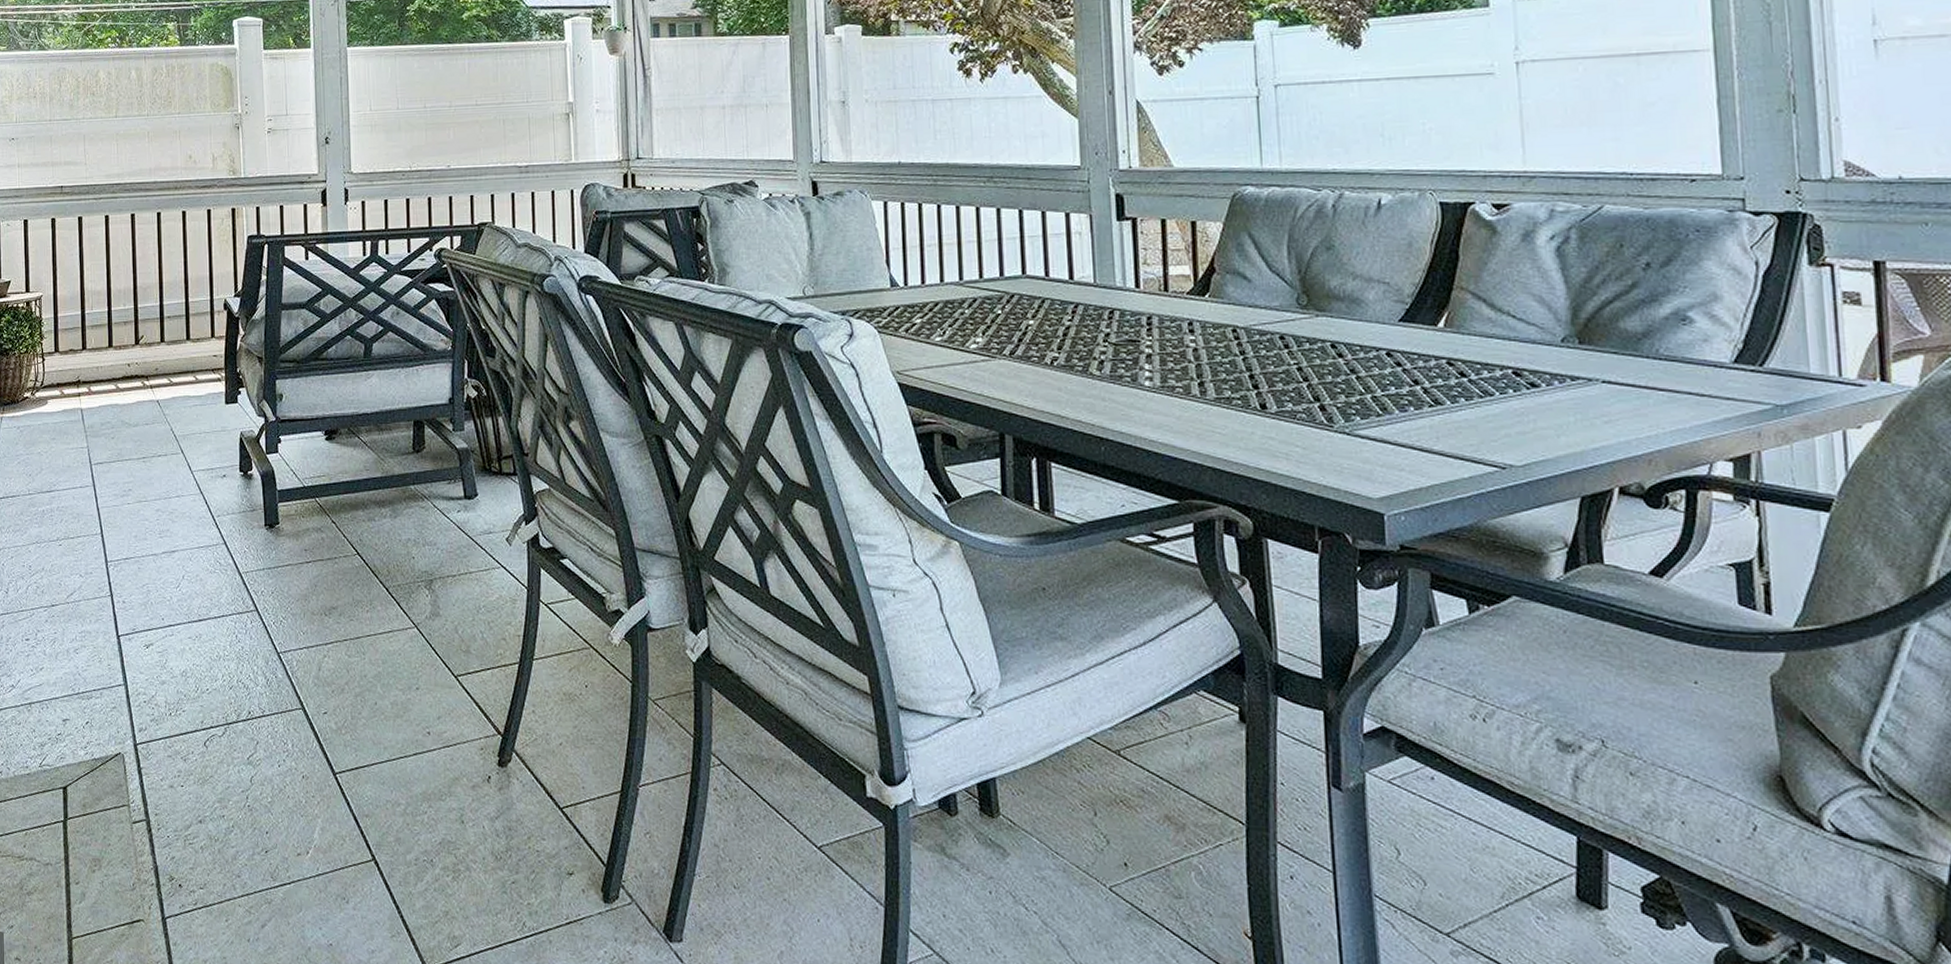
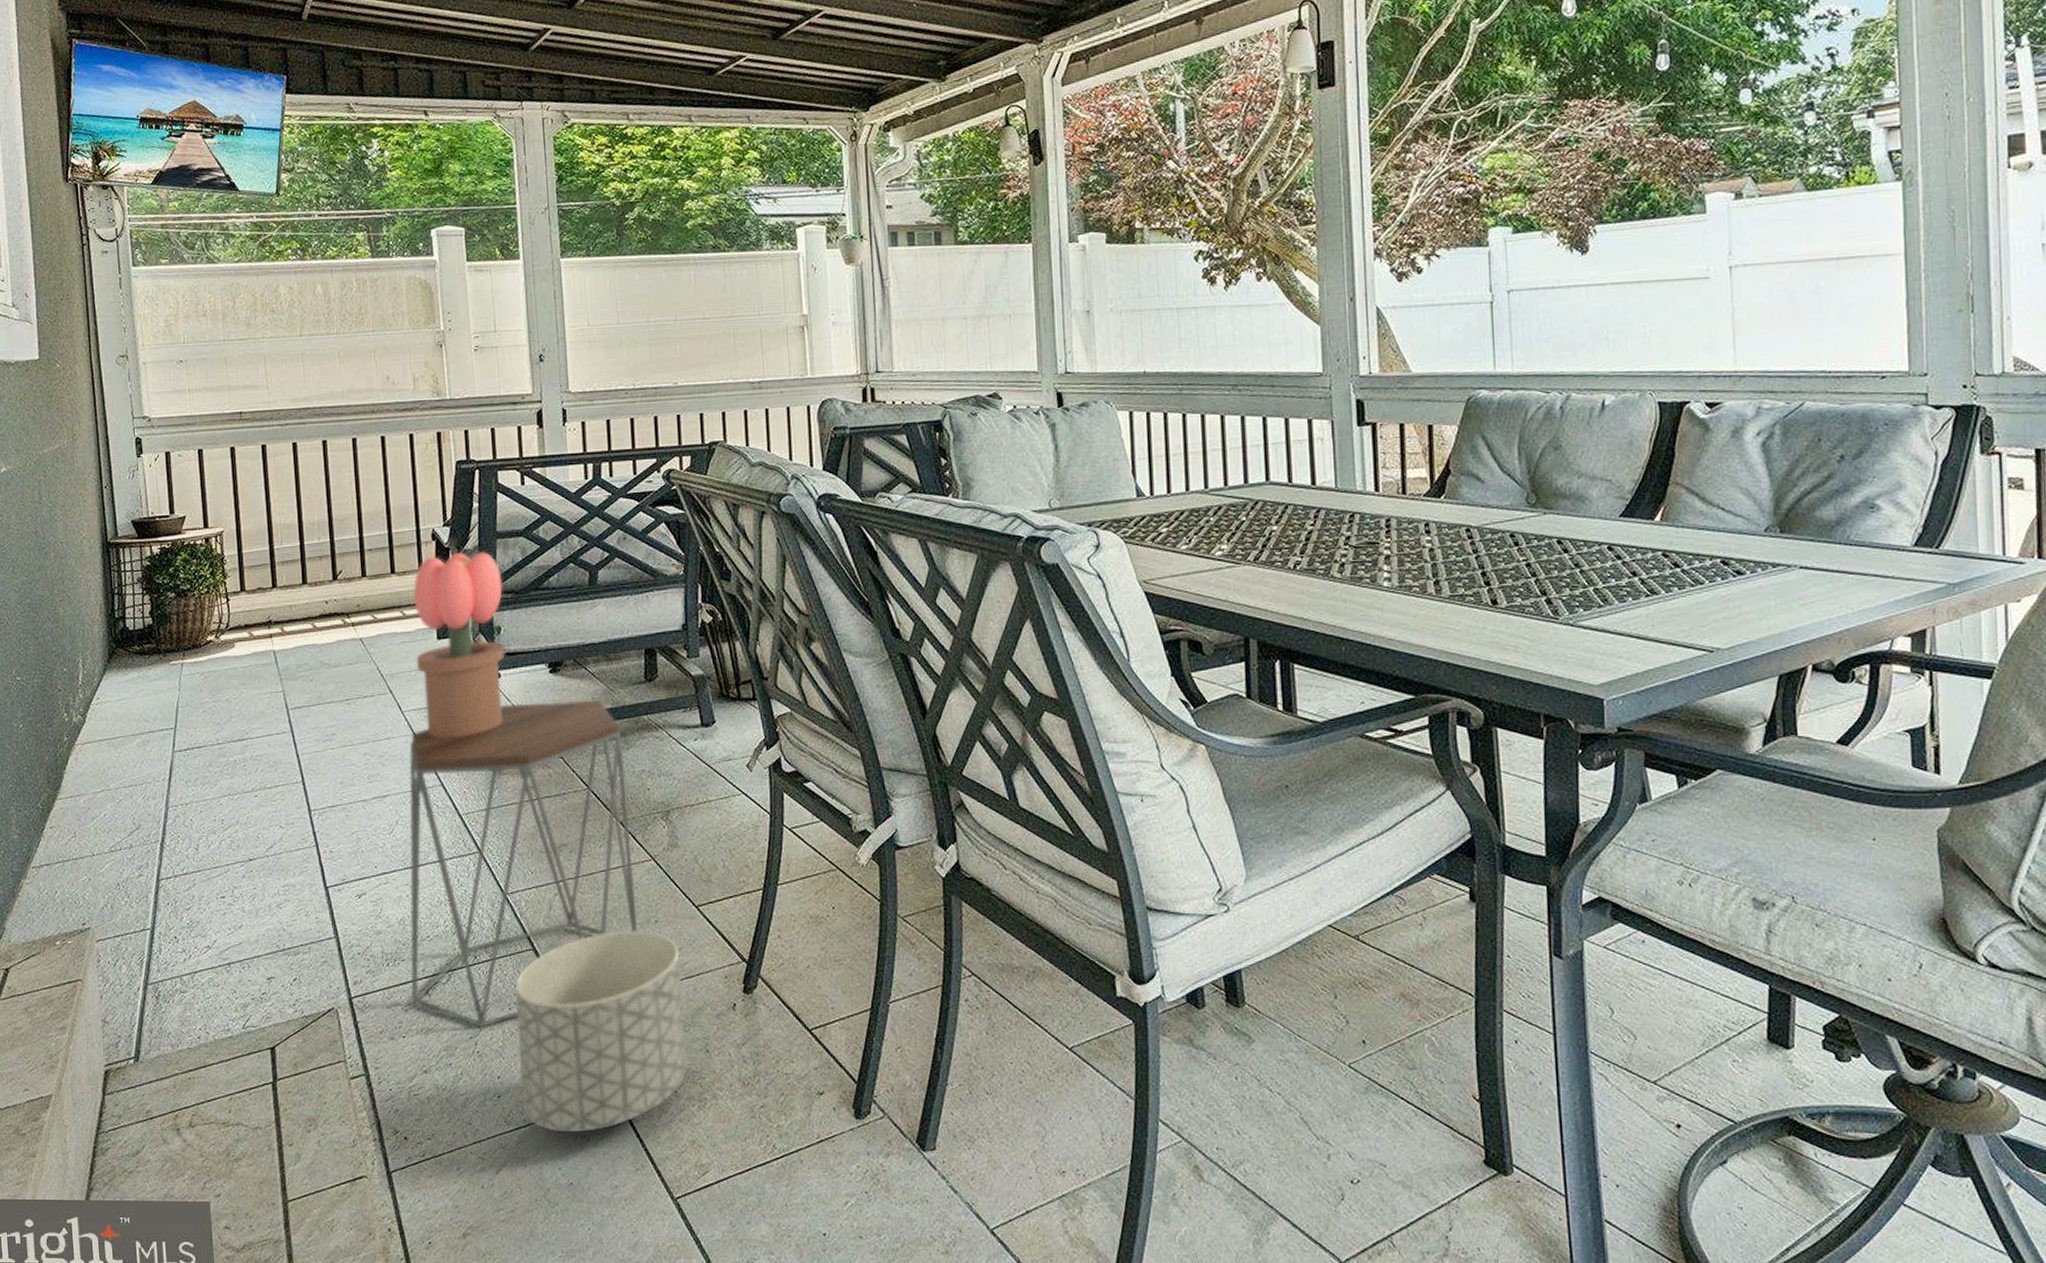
side table: none [189,468,400,782] -> present [409,700,638,1027]
potted flower: none [205,322,286,499] -> present [413,552,506,738]
planter: none [285,695,442,894] -> present [515,931,687,1133]

